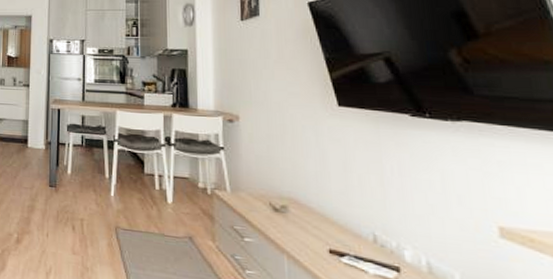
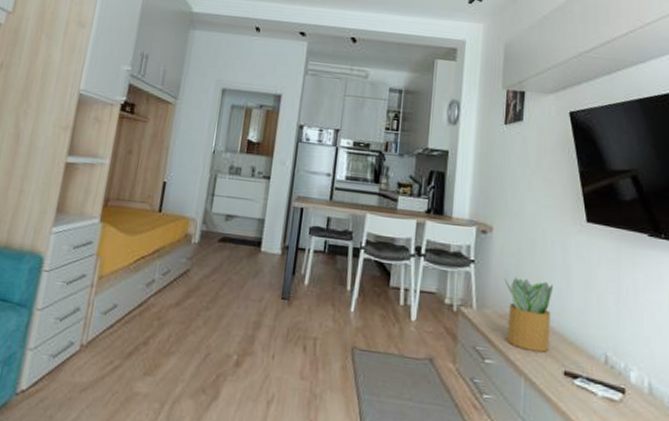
potted plant: none [257,161,310,232] -> present [505,277,553,352]

